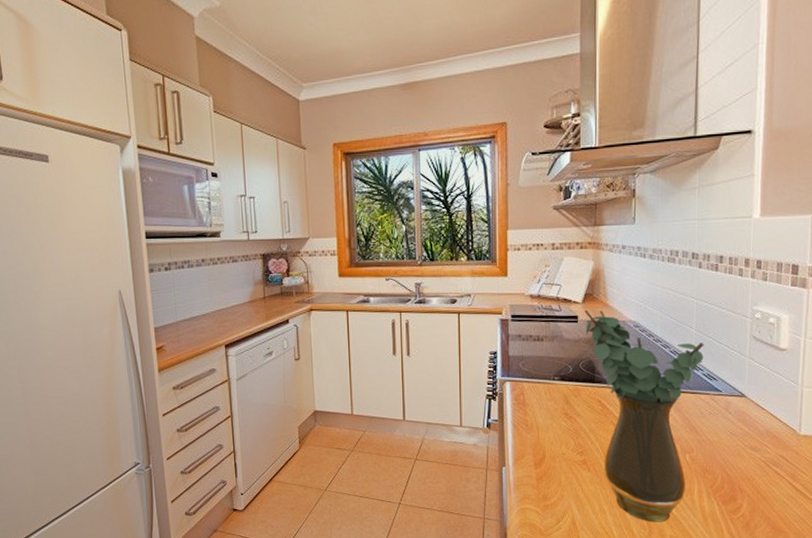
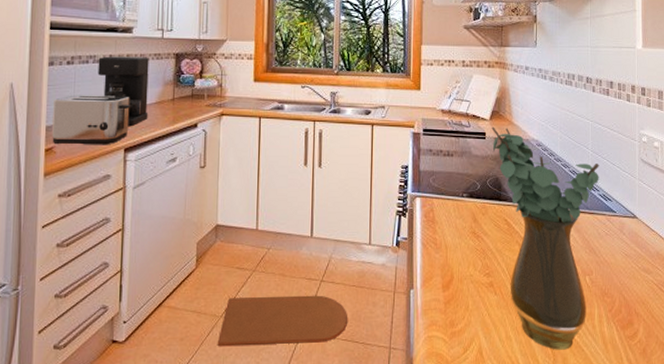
toaster: none [158,296,227,344] -> present [52,95,131,145]
coffee maker: none [192,259,243,325] -> present [98,56,149,127]
door mat: none [324,472,442,514] -> present [218,295,347,346]

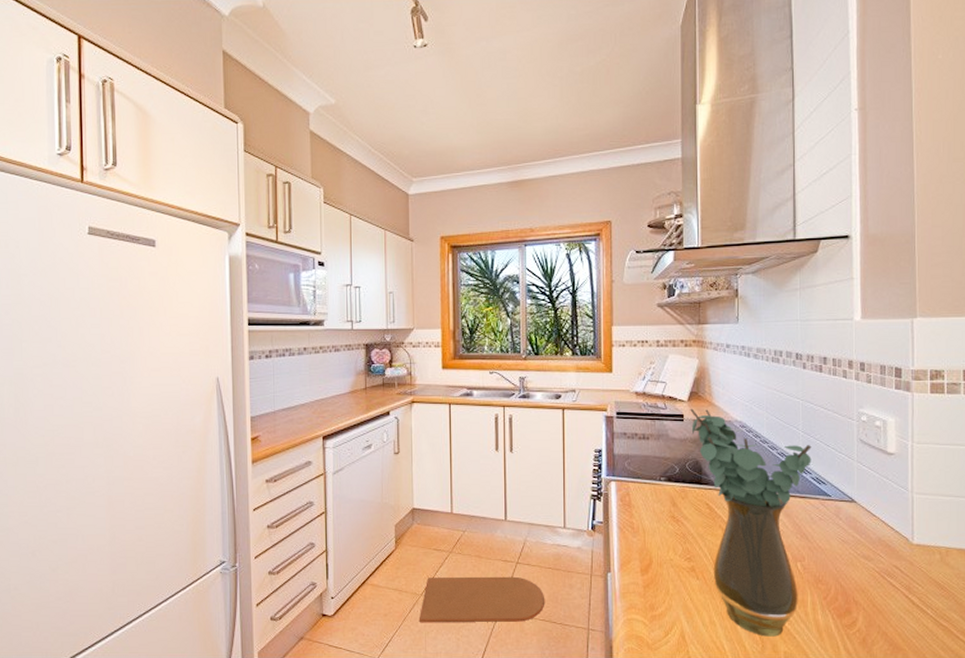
toaster: present [52,95,131,145] -> none [256,386,327,434]
coffee maker: present [98,56,149,127] -> none [294,348,343,416]

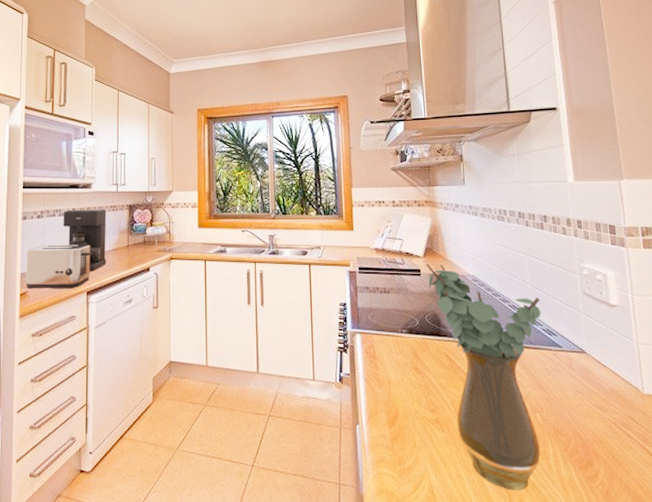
toaster: none [256,386,327,434] -> present [26,244,92,289]
coffee maker: none [294,348,343,416] -> present [63,209,107,272]
door mat: present [420,576,544,622] -> none [175,429,296,478]

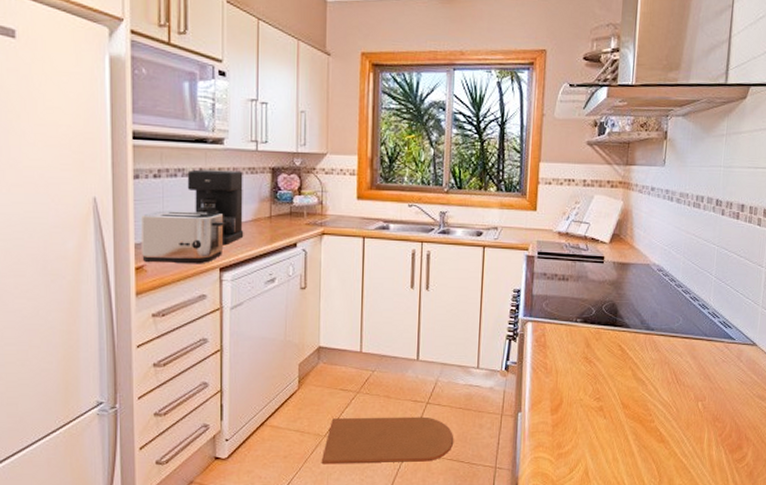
door mat: none [175,429,296,478] -> present [322,416,453,463]
vase: present [426,263,541,491] -> none [611,250,722,472]

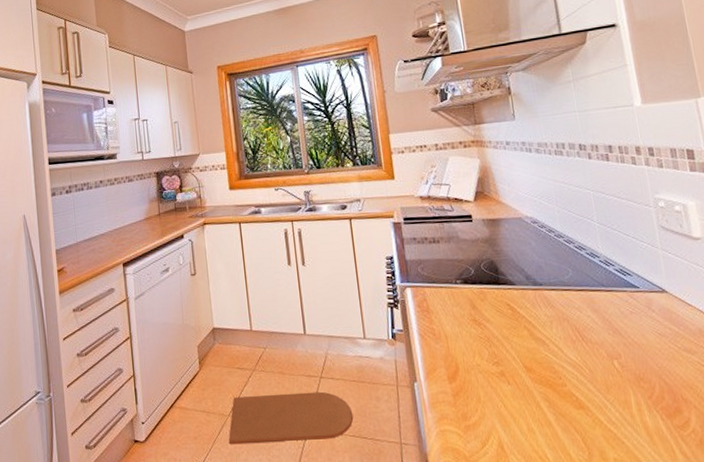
toaster: present [141,210,225,264] -> none [59,215,125,265]
coffee maker: present [187,169,244,246] -> none [91,179,140,244]

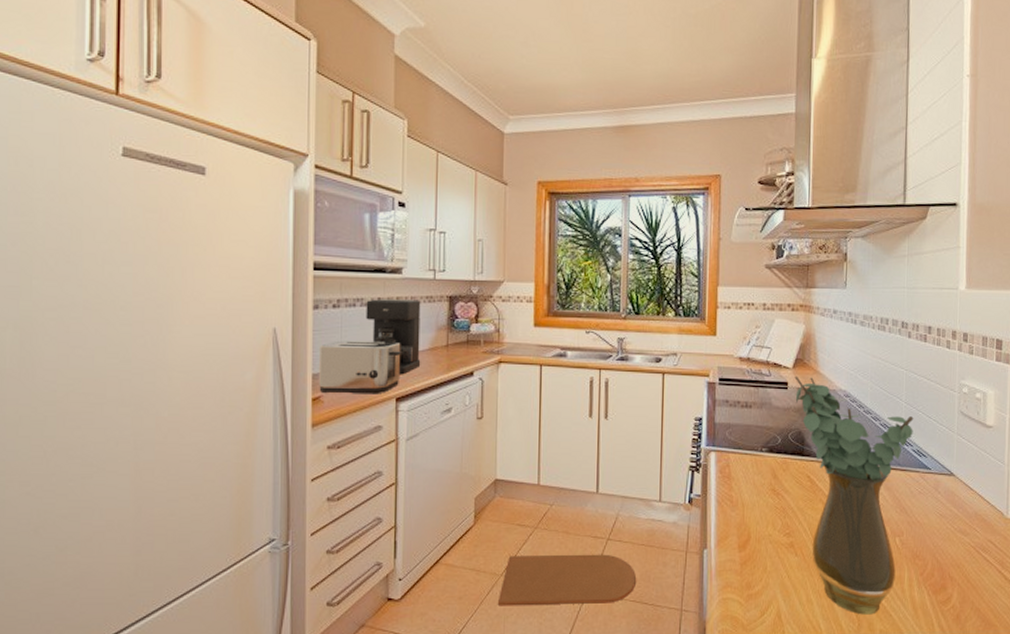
toaster: none [59,215,125,265] -> present [319,340,403,394]
coffee maker: none [91,179,140,244] -> present [366,299,421,375]
vase: none [477,208,621,443] -> present [794,376,914,615]

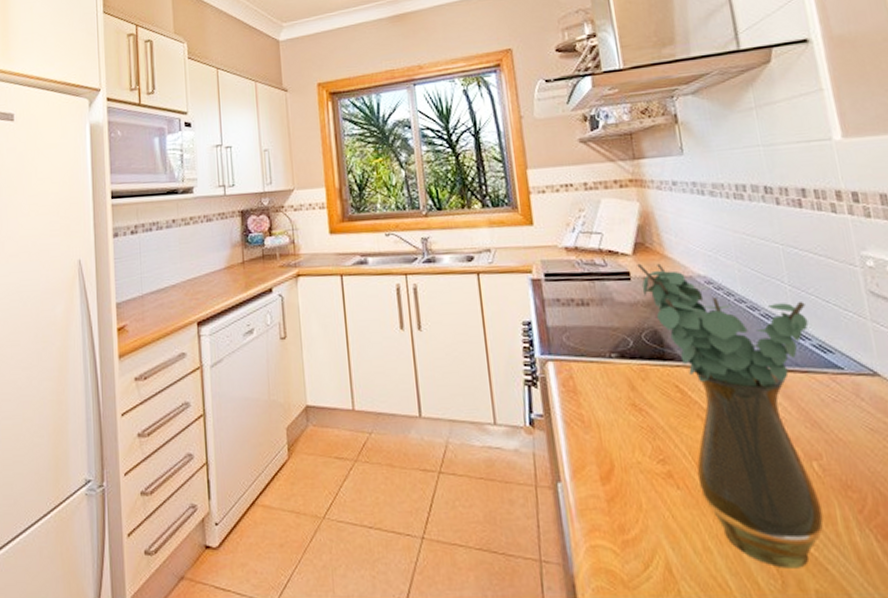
toaster: present [319,340,403,394] -> none [121,263,200,323]
coffee maker: present [366,299,421,375] -> none [161,218,219,298]
door mat: present [499,554,636,605] -> none [323,490,480,554]

